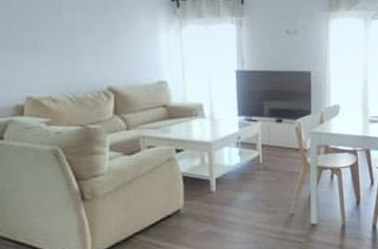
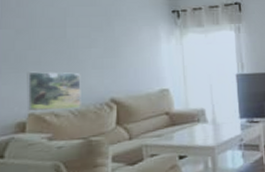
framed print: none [23,54,79,96] -> present [26,71,81,112]

